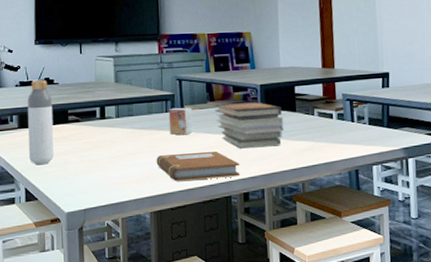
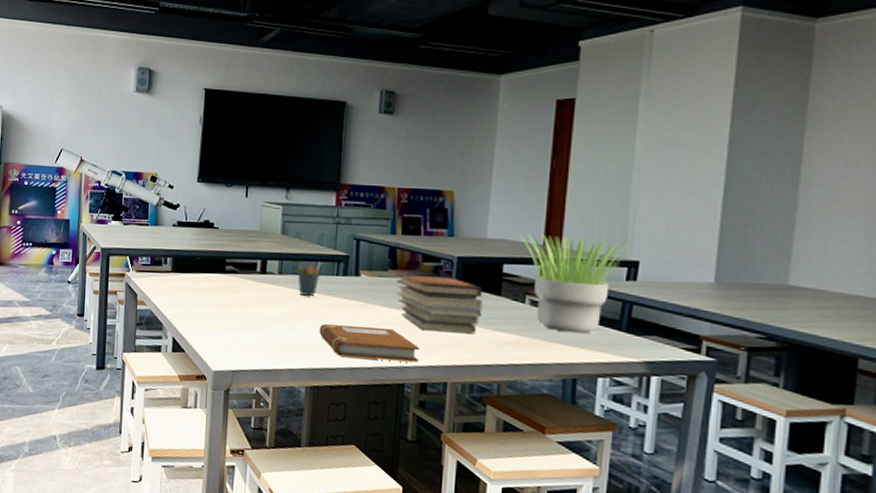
bottle: present [28,80,54,165] -> none [180,222,211,315]
pen holder: none [132,103,152,133] -> present [297,262,321,296]
small box: present [168,107,193,135] -> none [338,271,368,305]
potted plant: none [303,58,383,134] -> present [519,233,632,334]

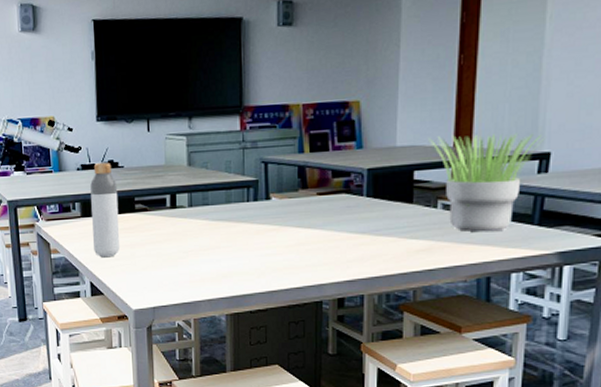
bottle: none [180,222,211,315] -> present [90,163,120,258]
pen holder: present [297,262,321,296] -> none [208,190,231,226]
notebook: present [319,324,420,363] -> none [234,248,336,281]
book stack: present [396,273,483,335] -> none [307,190,395,247]

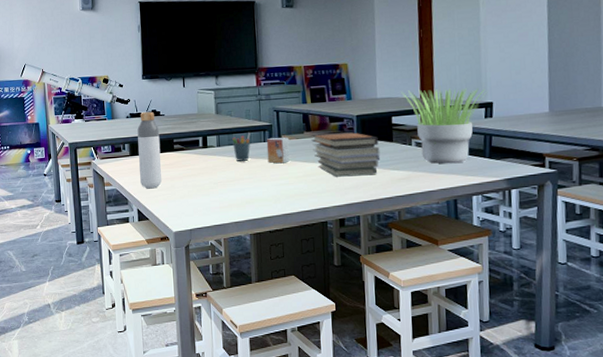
pen holder: none [208,190,231,226] -> present [232,133,251,161]
small box: none [250,196,279,229] -> present [266,137,290,164]
book stack: none [307,190,395,247] -> present [311,132,381,177]

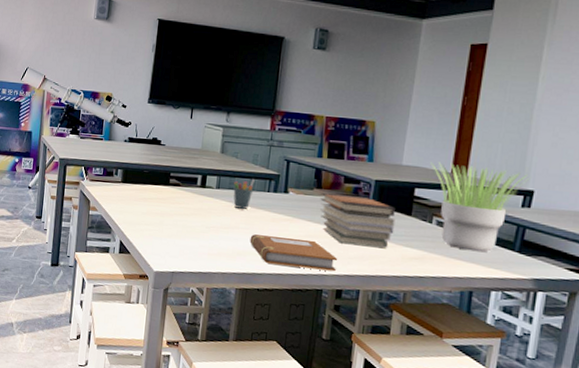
bottle: present [137,112,162,189] -> none [128,138,158,222]
notebook: none [255,178,336,206] -> present [249,234,338,272]
small box: present [266,137,290,164] -> none [268,188,295,219]

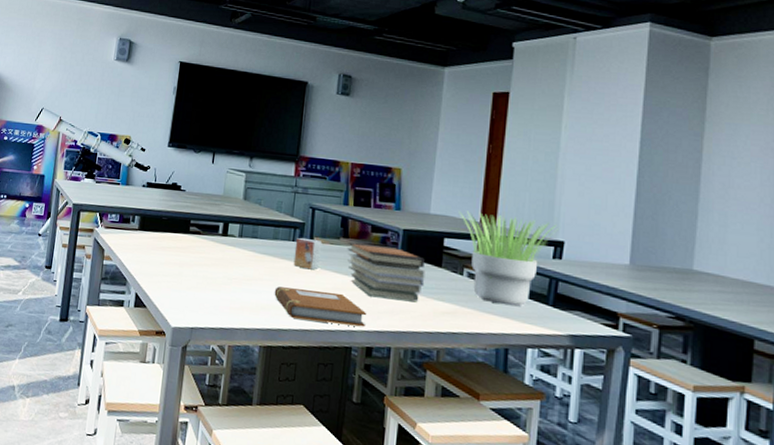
pen holder: present [233,179,255,209] -> none [256,228,279,260]
small box: none [268,188,295,219] -> present [293,237,321,270]

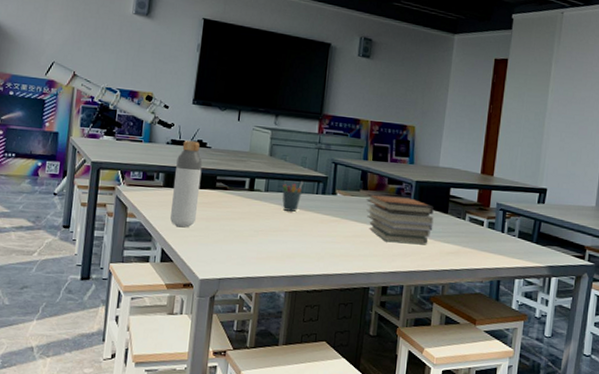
bottle: none [144,183,177,272] -> present [170,141,203,228]
pen holder: none [256,228,279,260] -> present [282,182,303,212]
notebook: present [274,286,367,328] -> none [299,236,383,269]
small box: present [293,237,321,270] -> none [317,190,343,220]
potted plant: present [458,211,558,307] -> none [463,164,543,245]

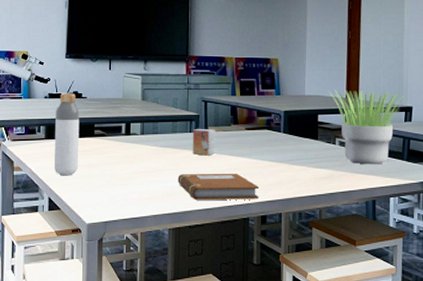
pen holder: present [282,182,303,212] -> none [157,122,176,151]
notebook: none [299,236,383,269] -> present [177,173,260,200]
small box: none [317,190,343,220] -> present [192,128,215,156]
book stack: present [366,193,434,245] -> none [238,127,305,173]
potted plant: none [463,164,543,245] -> present [328,89,407,165]

